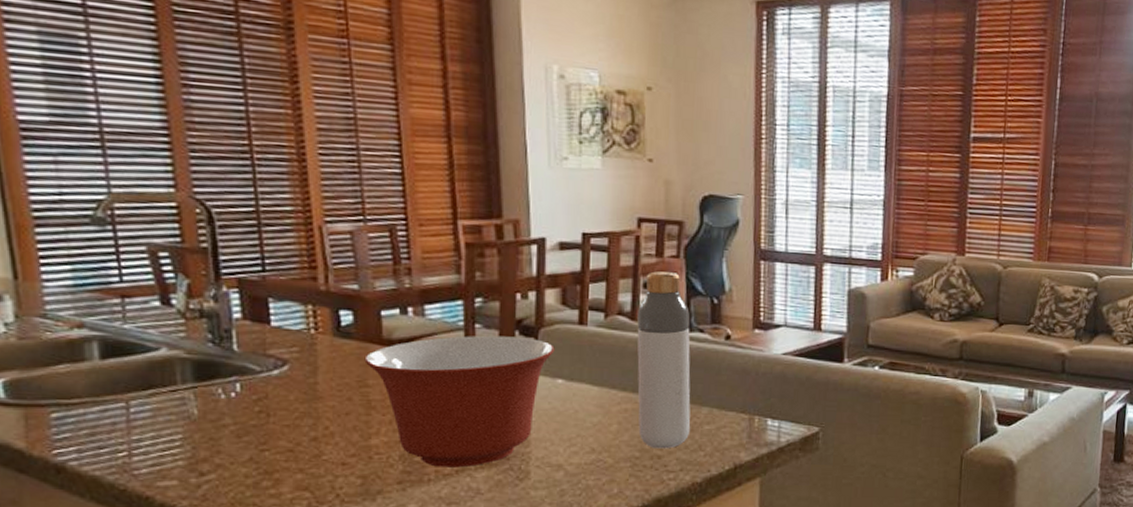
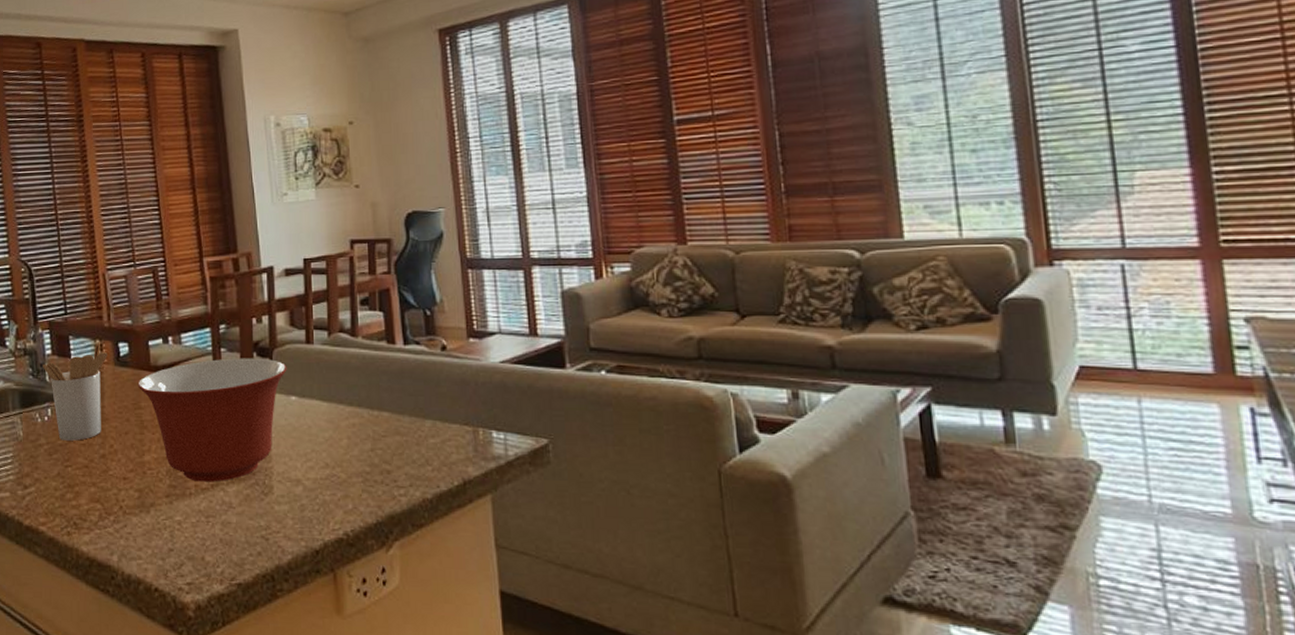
utensil holder: none [228,308,323,421] -> present [43,342,107,441]
bottle: present [637,271,691,449] -> none [357,288,416,464]

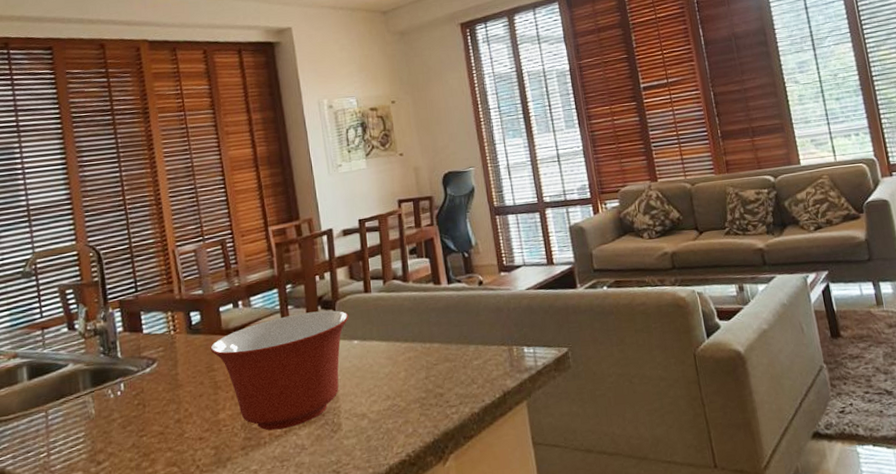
utensil holder: present [43,342,107,441] -> none [114,314,180,412]

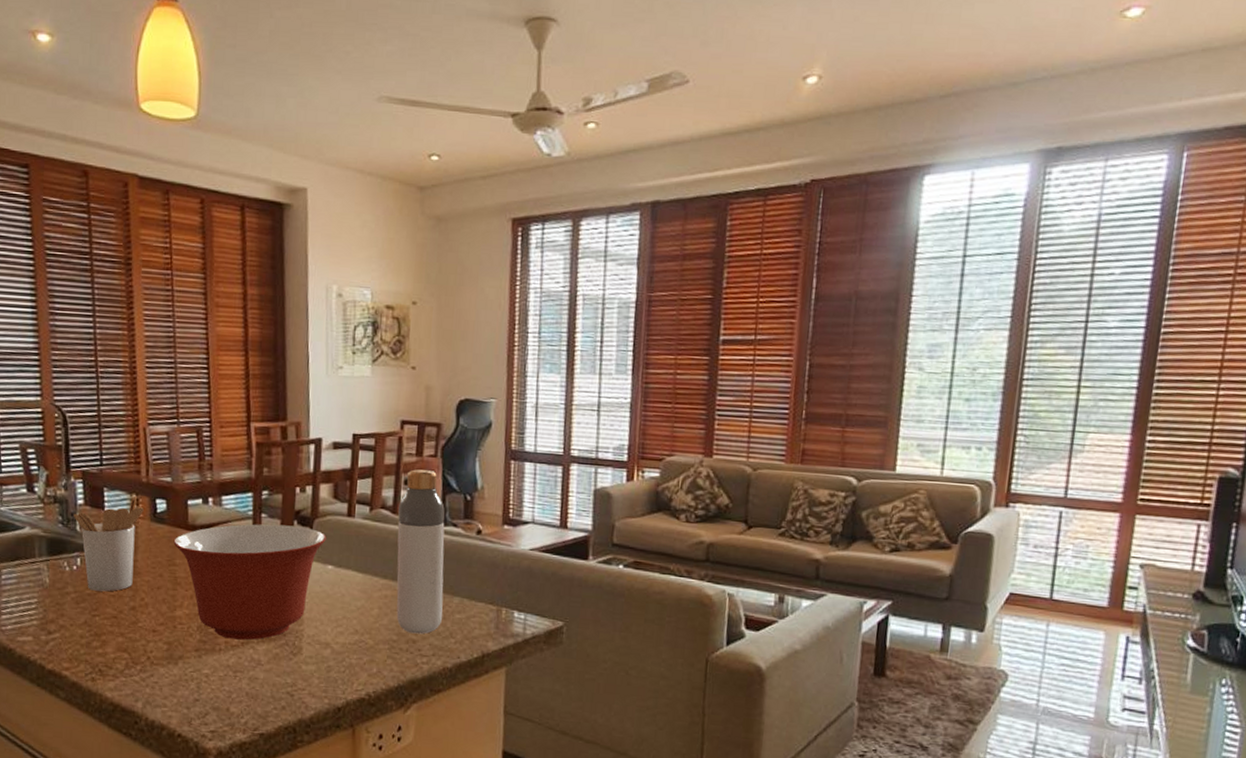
utensil holder: none [114,314,180,412] -> present [74,496,144,592]
bottle: none [408,238,463,388] -> present [396,469,445,634]

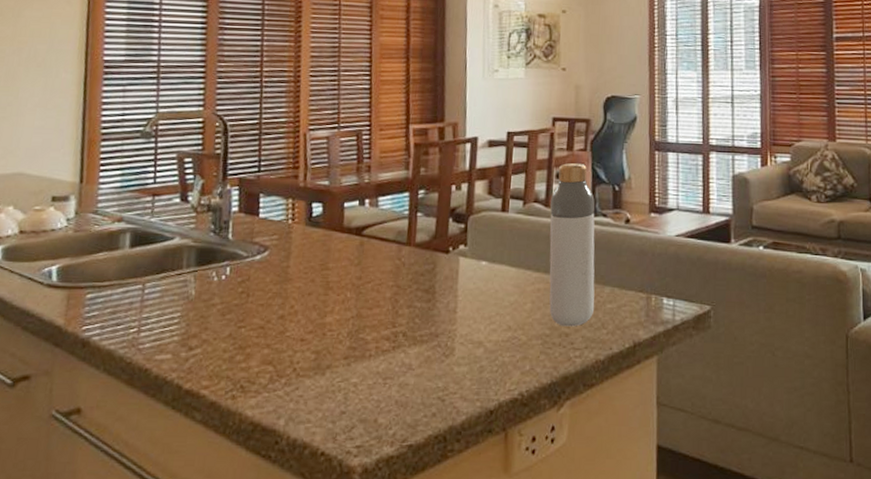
utensil holder: present [74,496,144,592] -> none [226,201,299,301]
mixing bowl: present [173,524,326,640] -> none [327,222,481,344]

